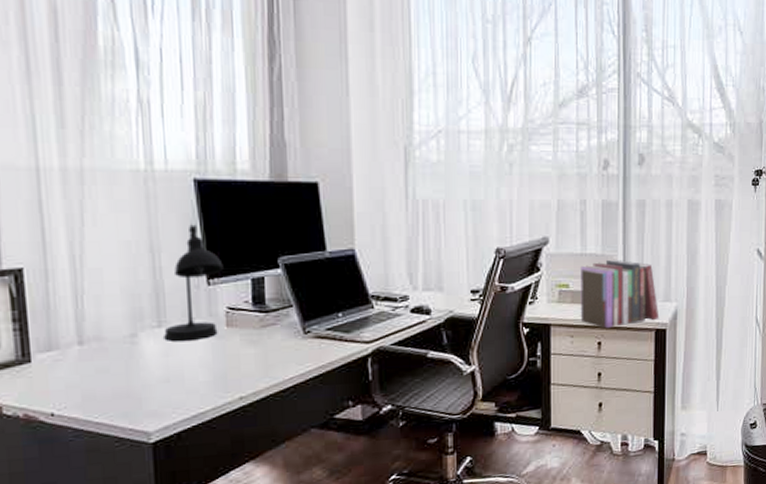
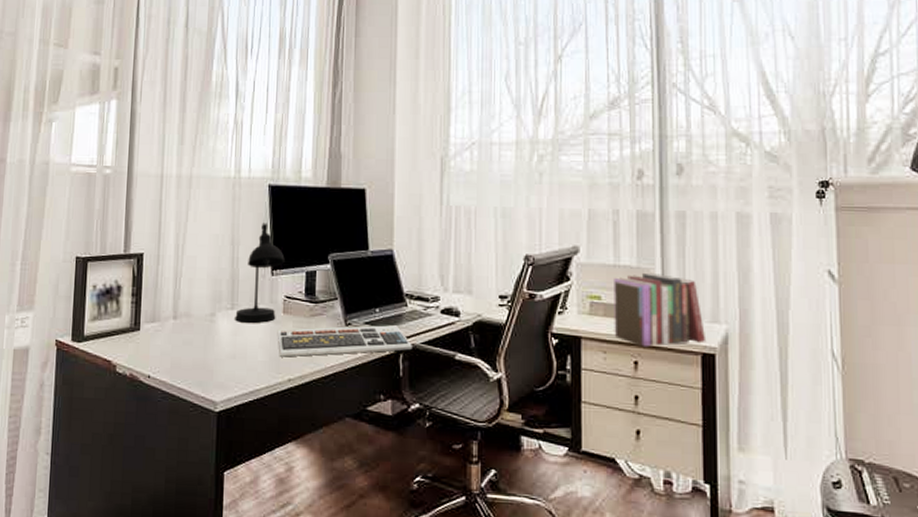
computer keyboard: none [220,329,381,375] -> present [277,325,412,357]

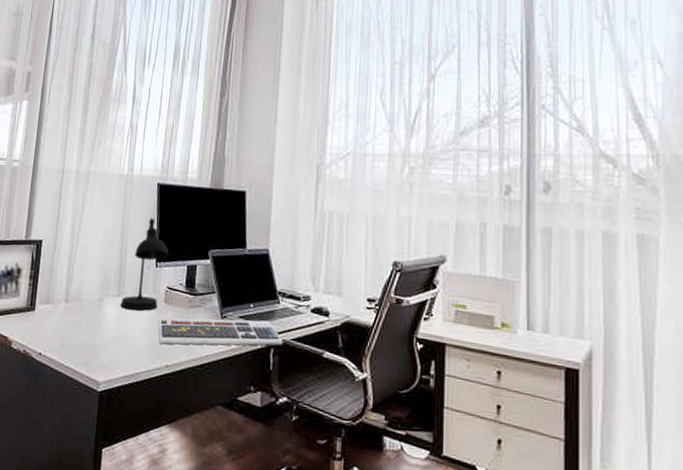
books: present [614,272,707,348] -> none [478,285,570,359]

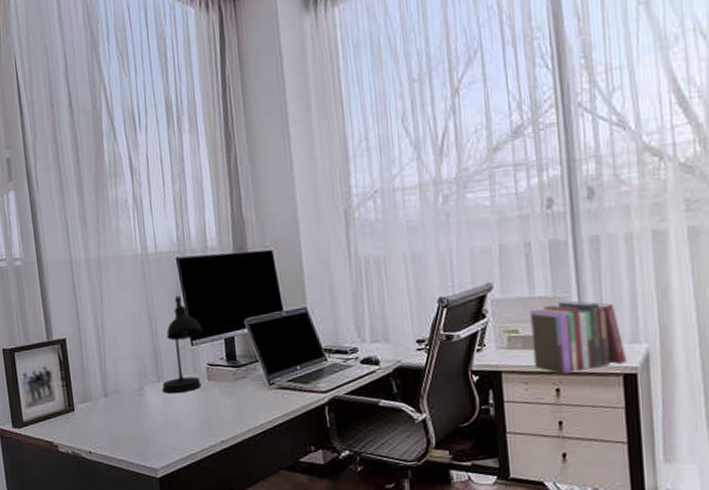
computer keyboard: present [157,318,283,346] -> none [204,380,336,421]
books: none [478,285,570,359] -> present [530,300,628,375]

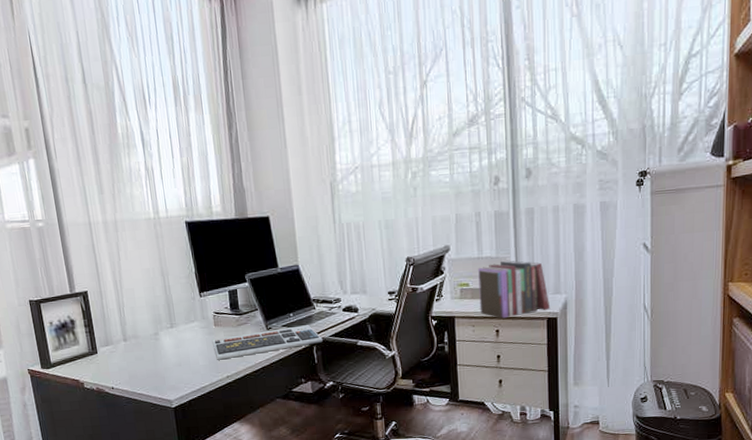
desk lamp: present [162,295,203,393] -> none [175,254,210,337]
computer keyboard: none [204,380,336,421] -> present [211,325,323,360]

